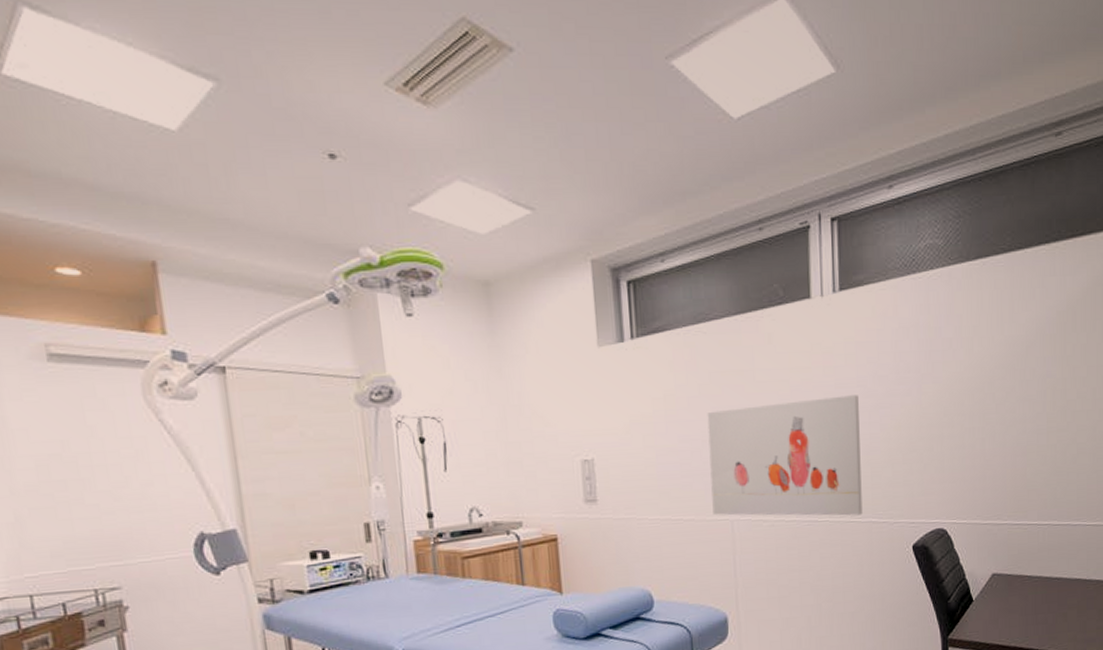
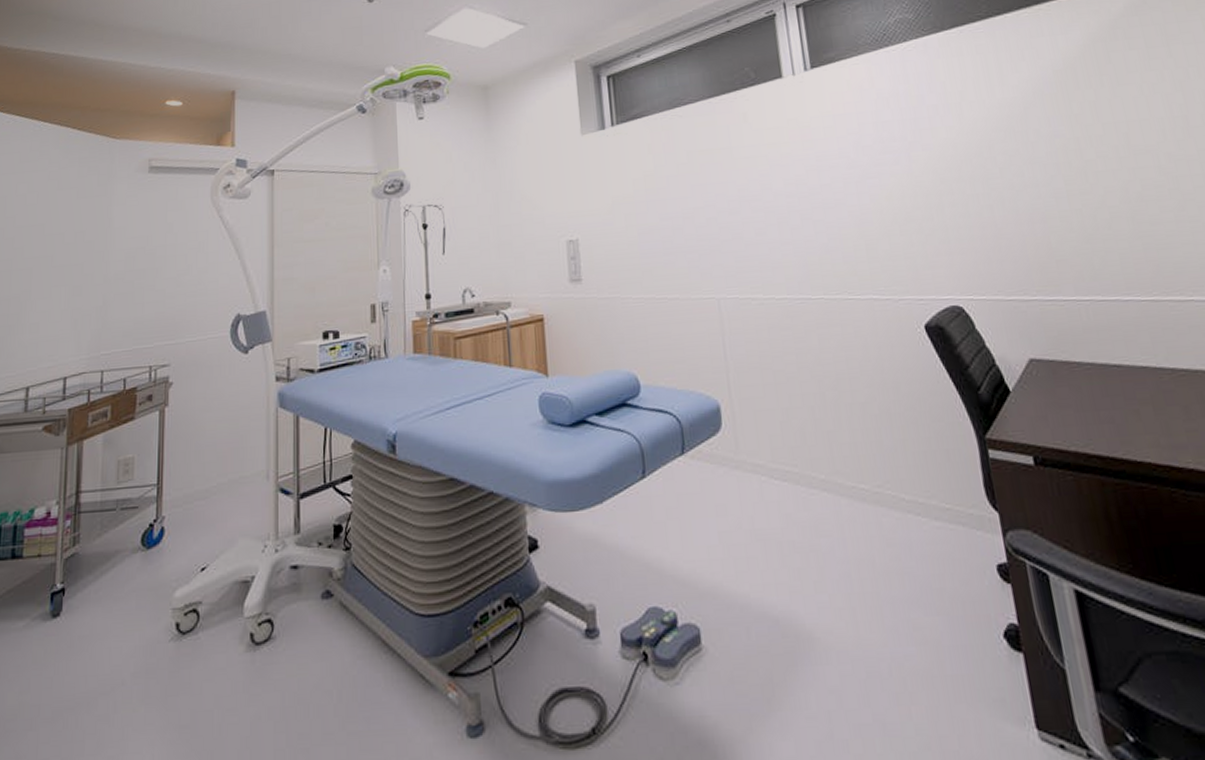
wall art: present [707,395,863,516] -> none [686,166,861,294]

